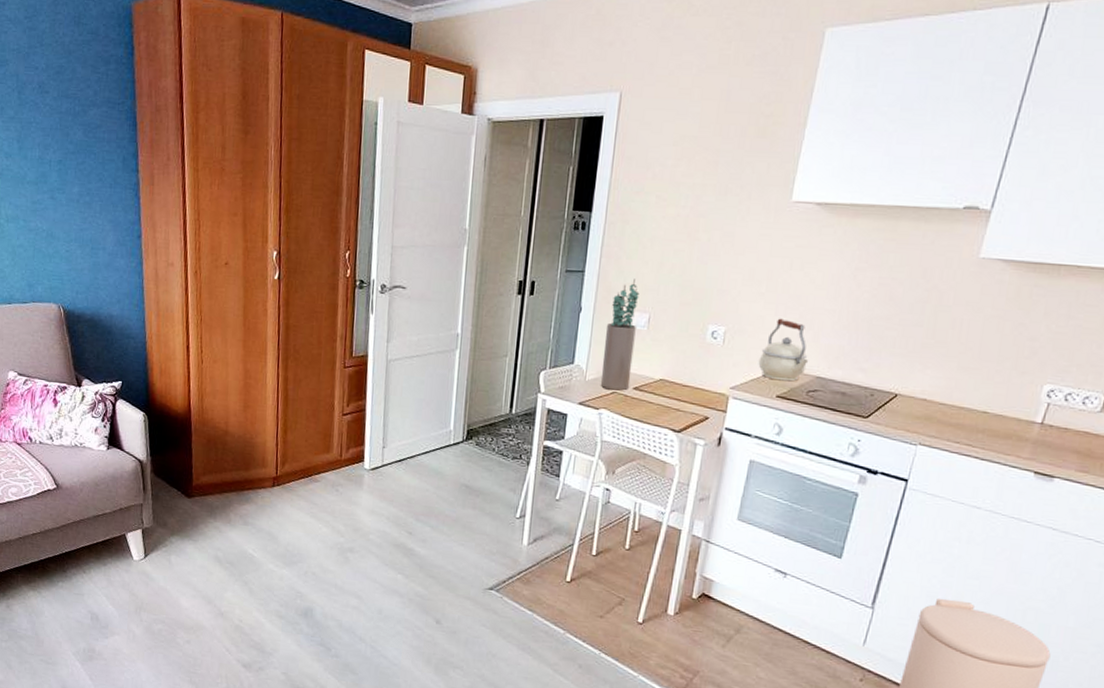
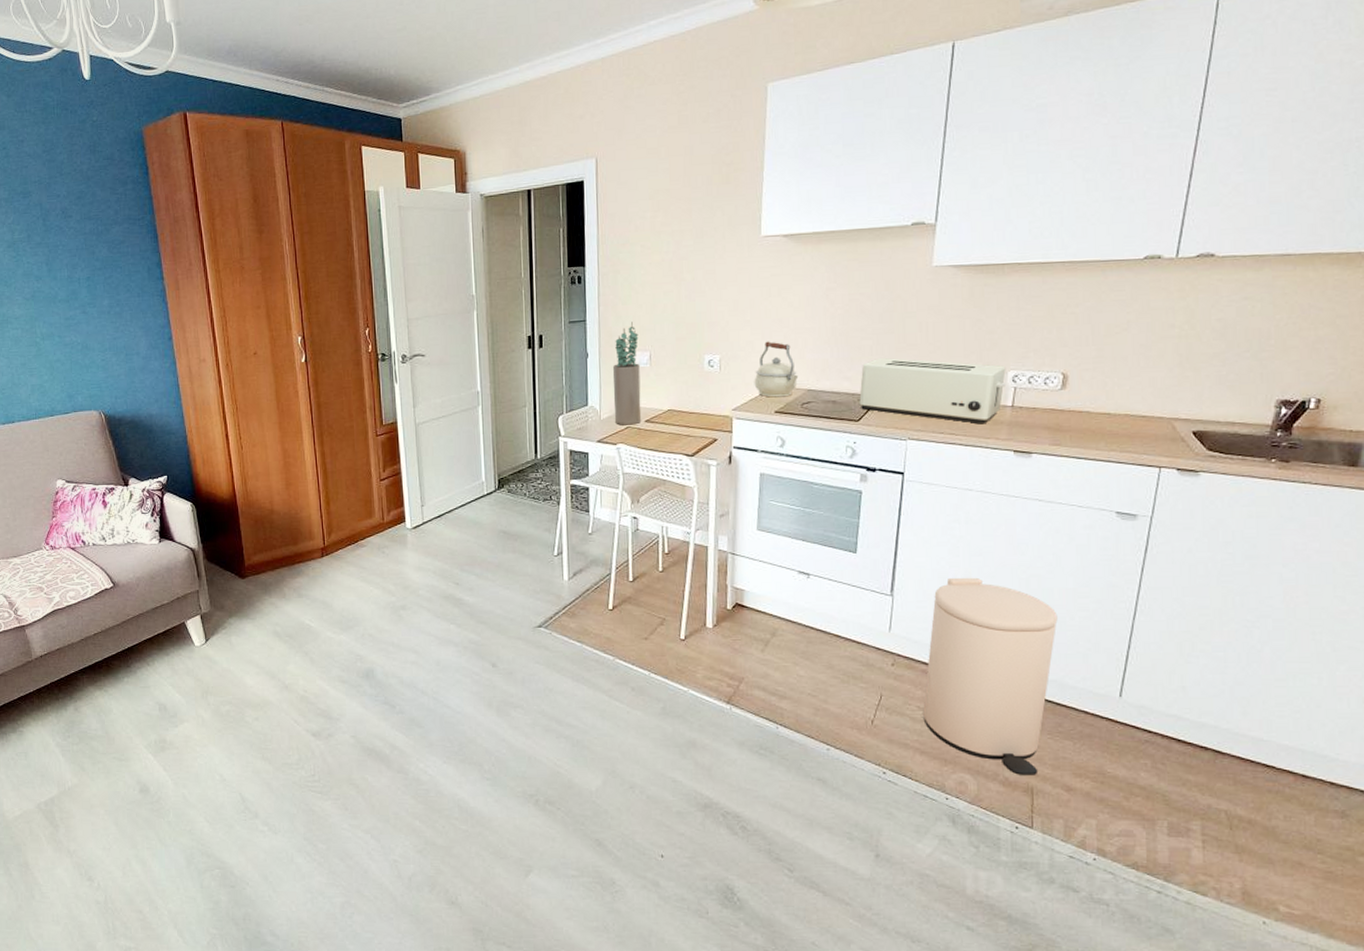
toaster: none [871,351,1043,439] -> present [859,357,1006,424]

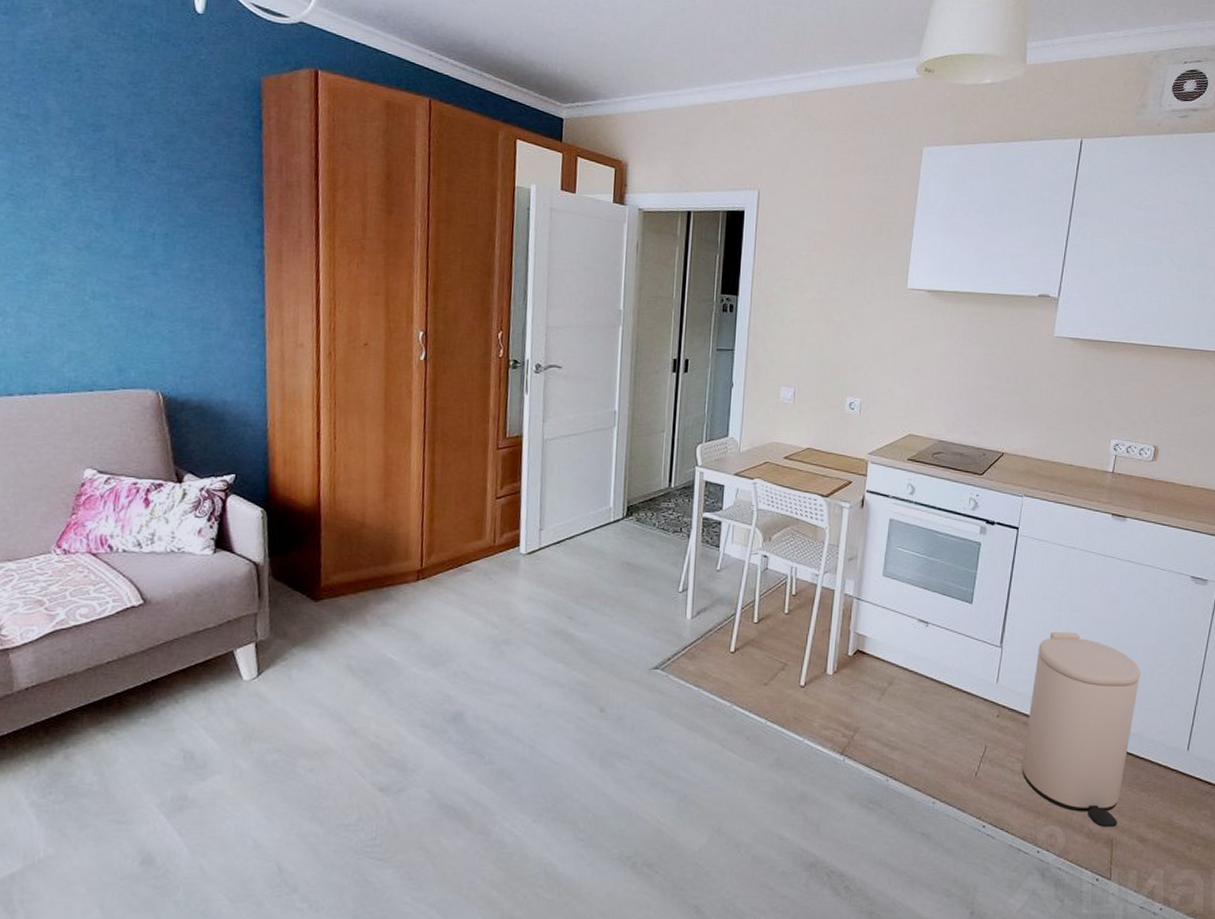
vase: present [612,322,642,425] -> none [753,356,785,461]
kettle: present [754,341,799,398] -> none [890,390,932,446]
toaster: present [859,357,1006,424] -> none [984,416,1109,487]

